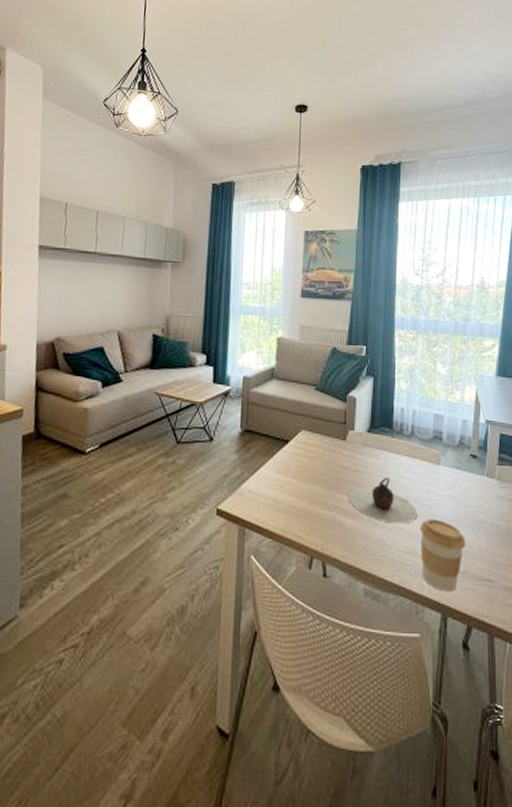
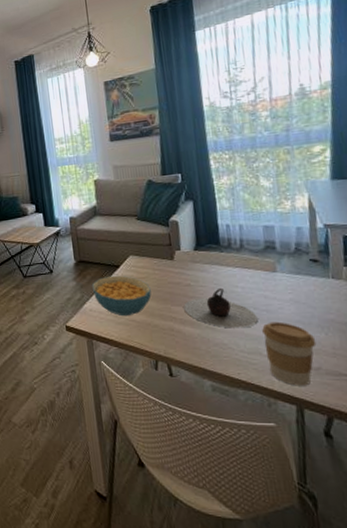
cereal bowl: none [255,451,318,502] -> present [92,275,151,317]

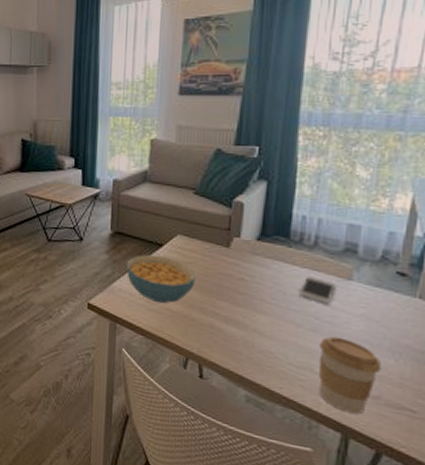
teapot: present [183,287,258,329] -> none [231,288,317,338]
smartphone: none [236,273,265,295] -> present [298,275,336,304]

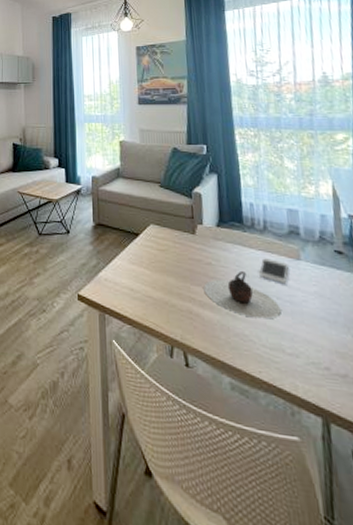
cereal bowl: present [127,254,195,304] -> none [110,243,170,292]
teapot: none [231,288,317,338] -> present [203,270,281,319]
coffee cup: present [318,336,382,414] -> none [285,315,343,395]

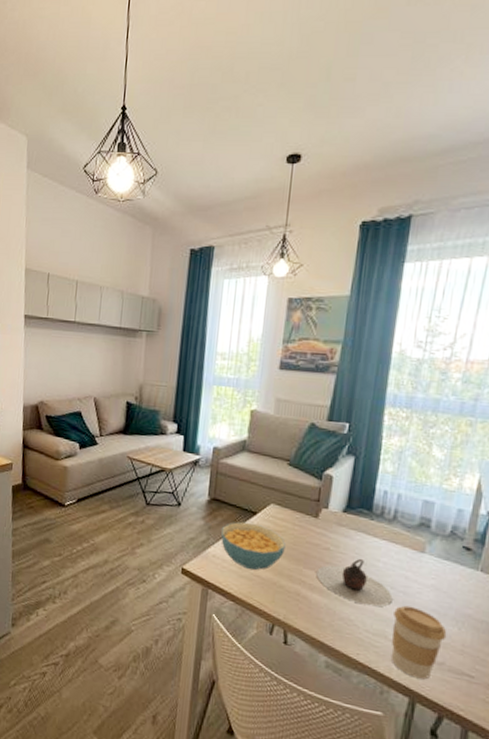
cereal bowl: none [110,243,170,292] -> present [221,521,285,571]
smartphone: present [258,257,289,284] -> none [377,547,411,575]
coffee cup: none [285,315,343,395] -> present [391,605,447,680]

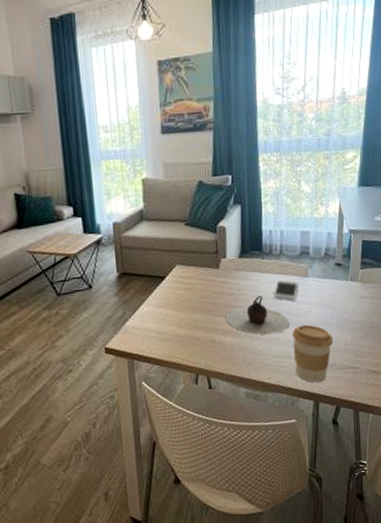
cereal bowl: present [221,521,285,571] -> none [136,287,196,332]
smartphone: none [377,547,411,575] -> present [273,279,298,301]

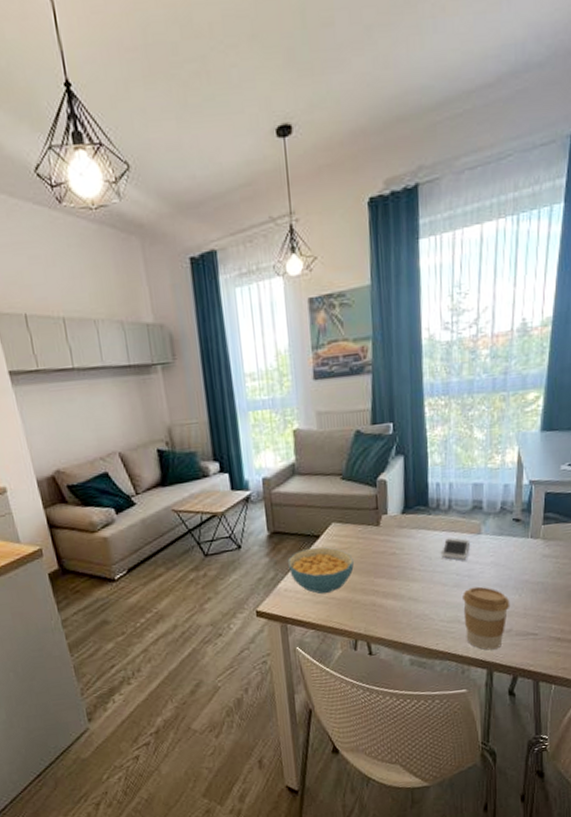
cereal bowl: none [136,287,196,332] -> present [288,547,354,595]
teapot: present [226,295,290,335] -> none [387,554,460,598]

